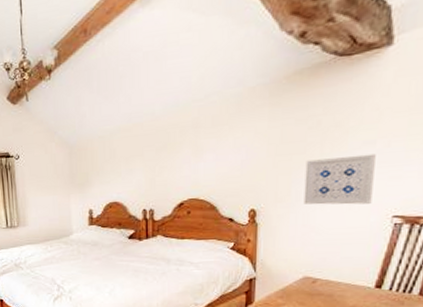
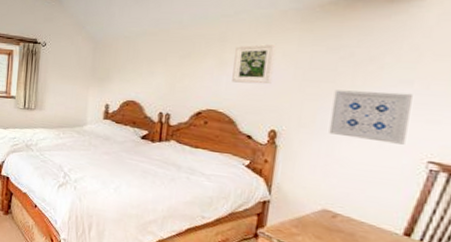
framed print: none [209,122,248,168] -> present [232,43,277,84]

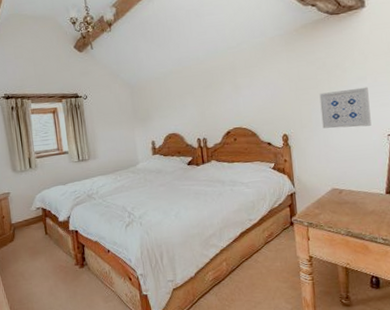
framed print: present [232,43,277,84] -> none [244,64,276,102]

